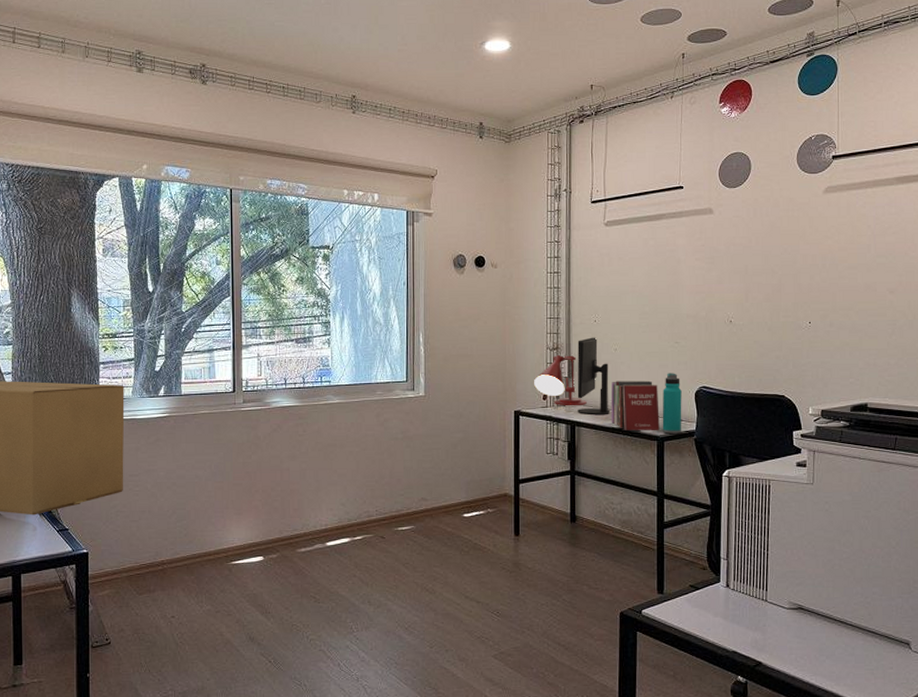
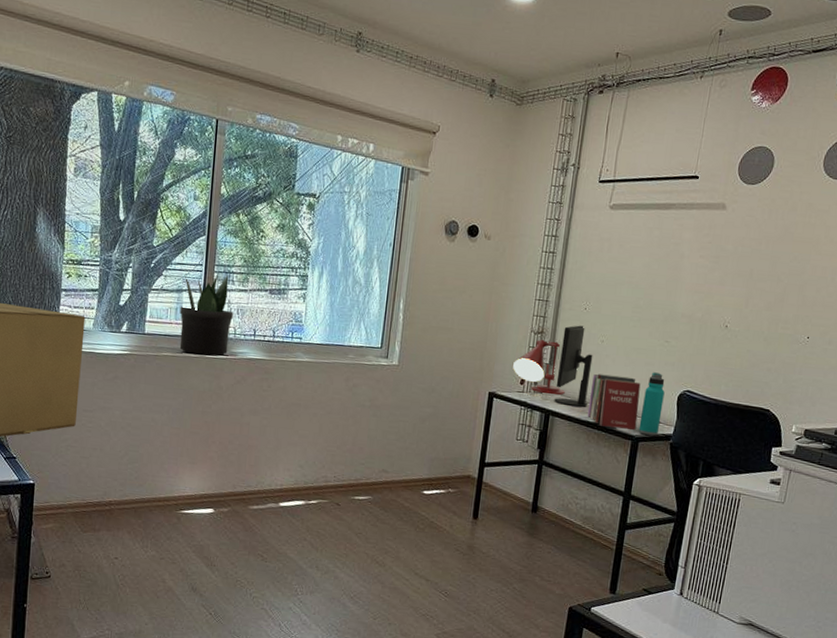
planter: none [213,330,264,410] -> present [179,273,234,357]

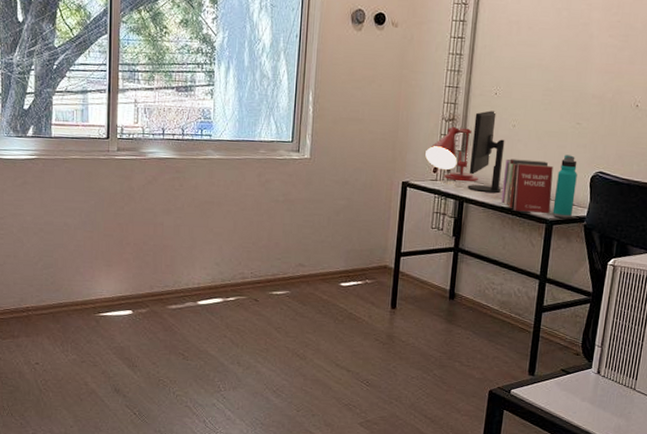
planter: present [179,273,234,357] -> none [86,73,141,158]

